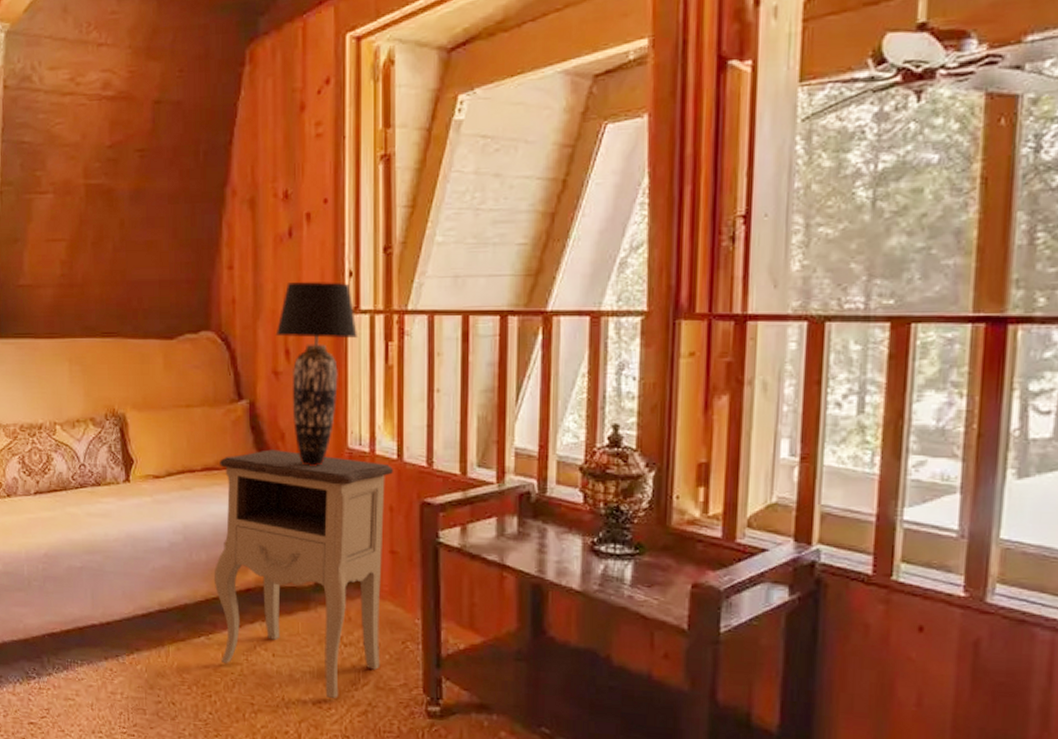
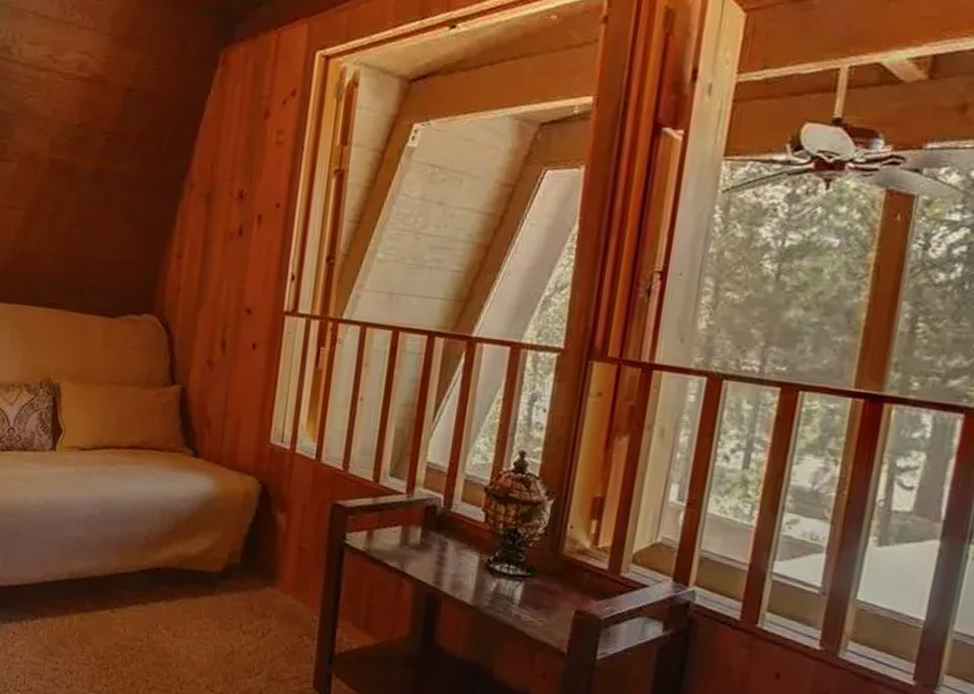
nightstand: present [213,449,394,699] -> none [123,435,311,685]
table lamp: present [275,282,359,466] -> none [214,278,293,458]

